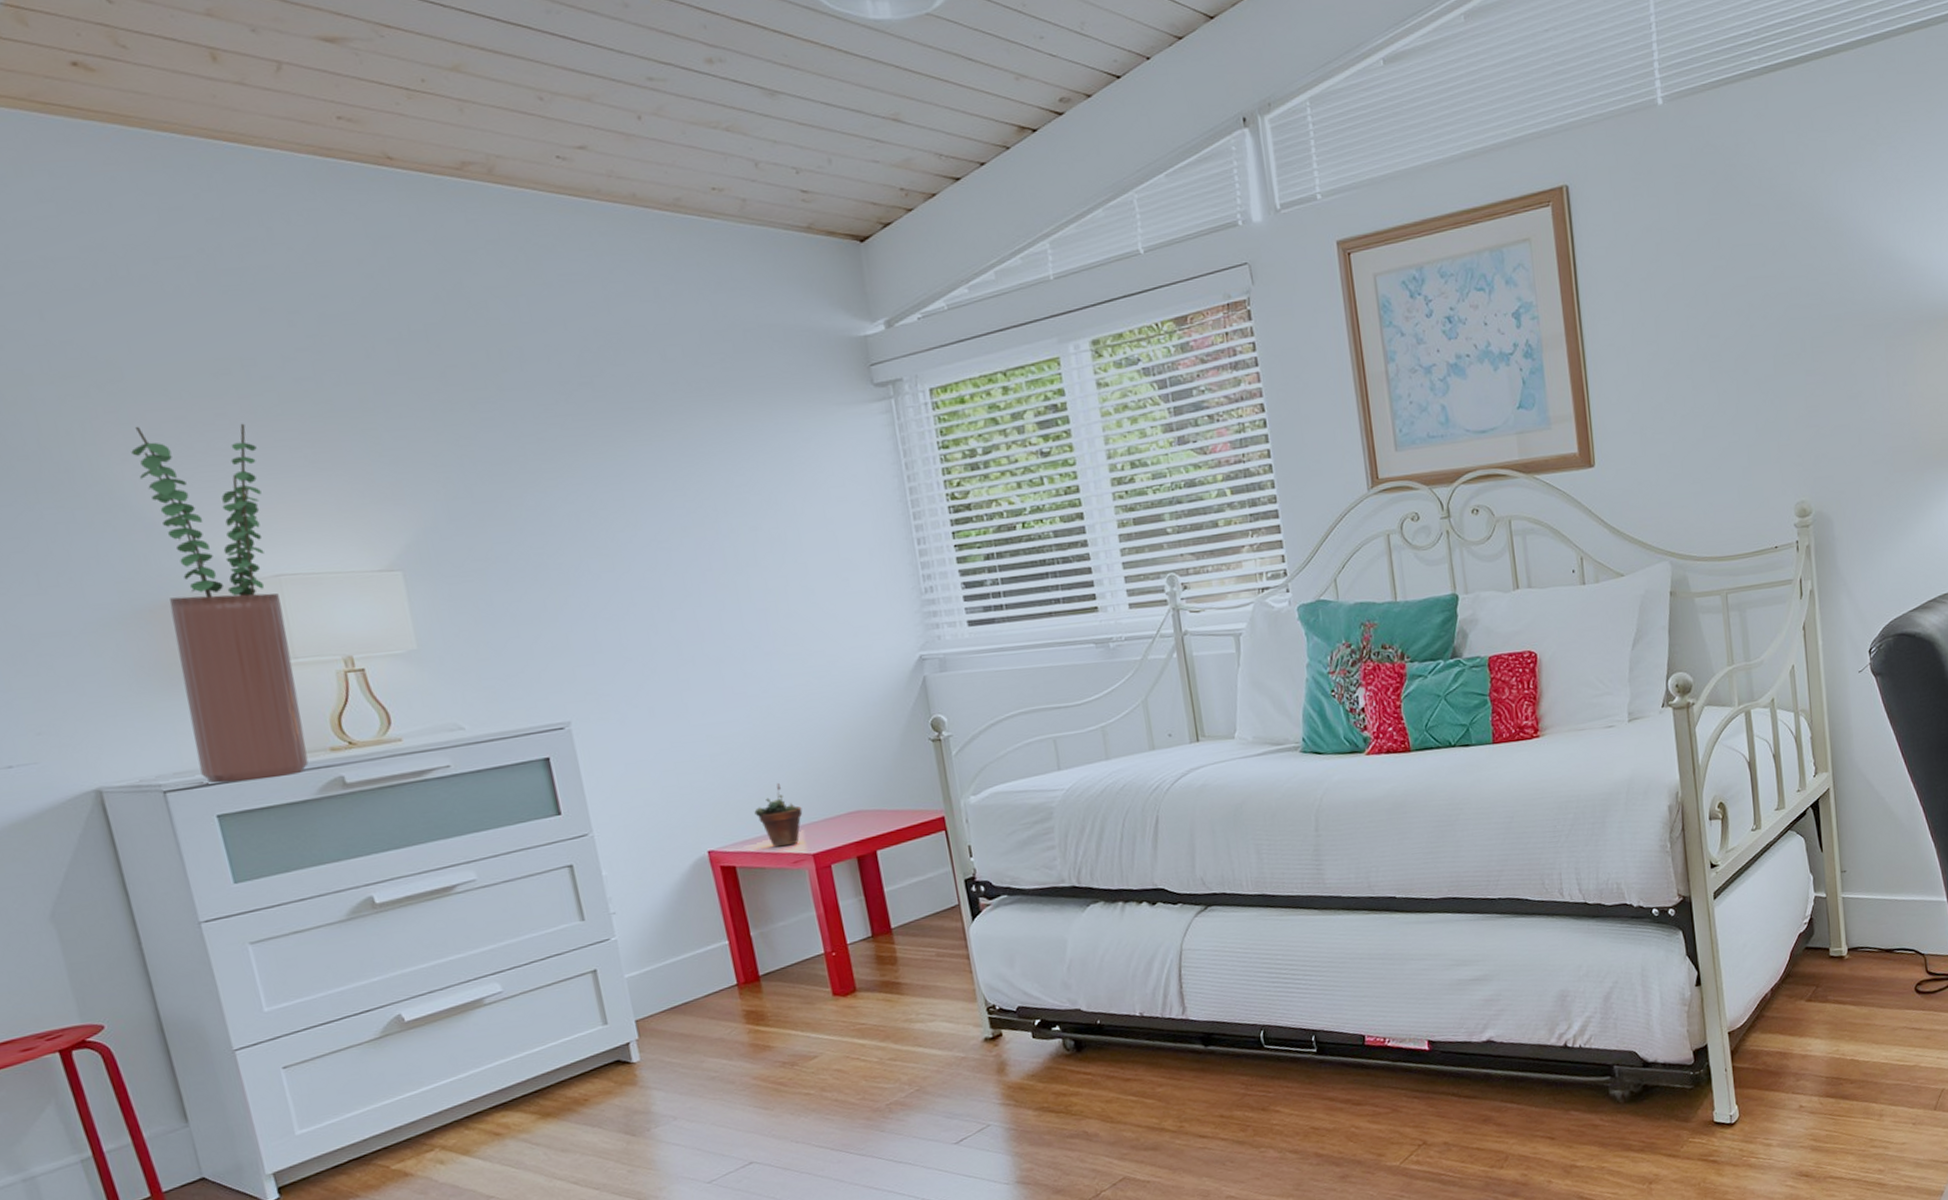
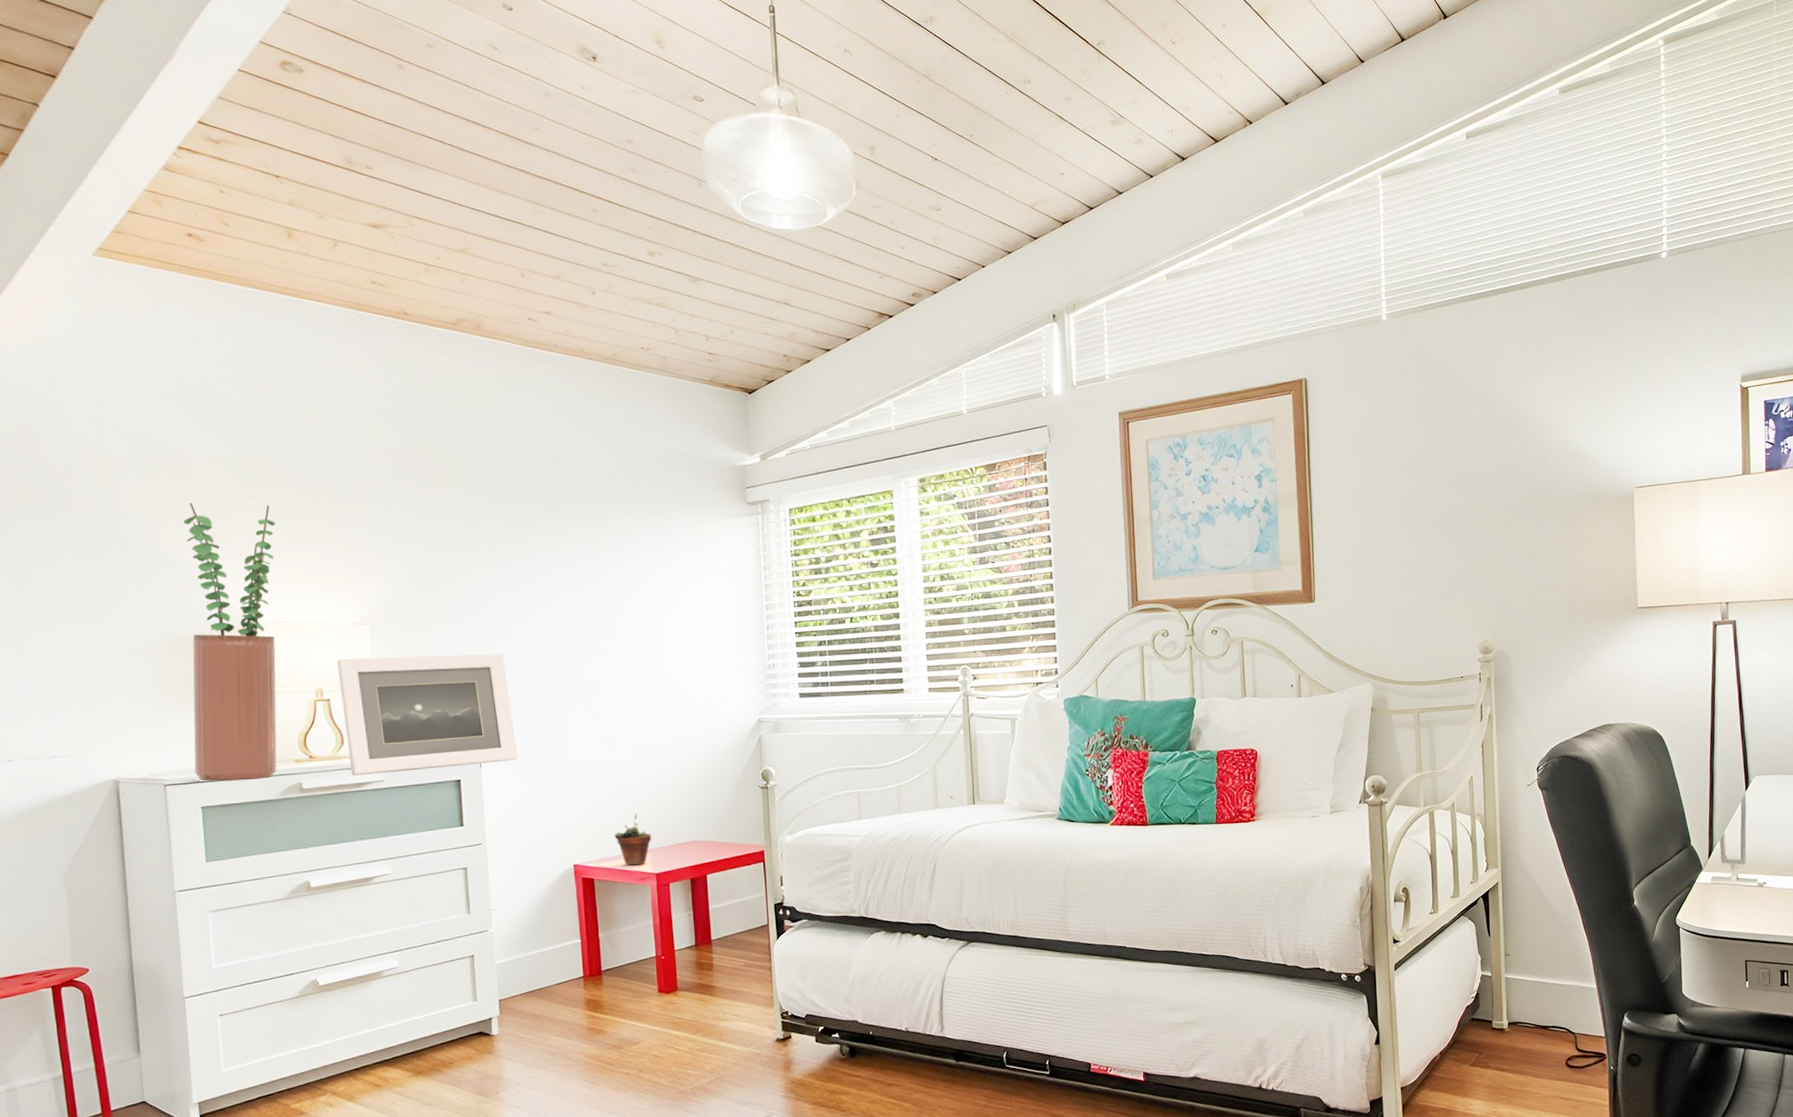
picture frame: none [366,596,620,763] -> present [337,653,518,776]

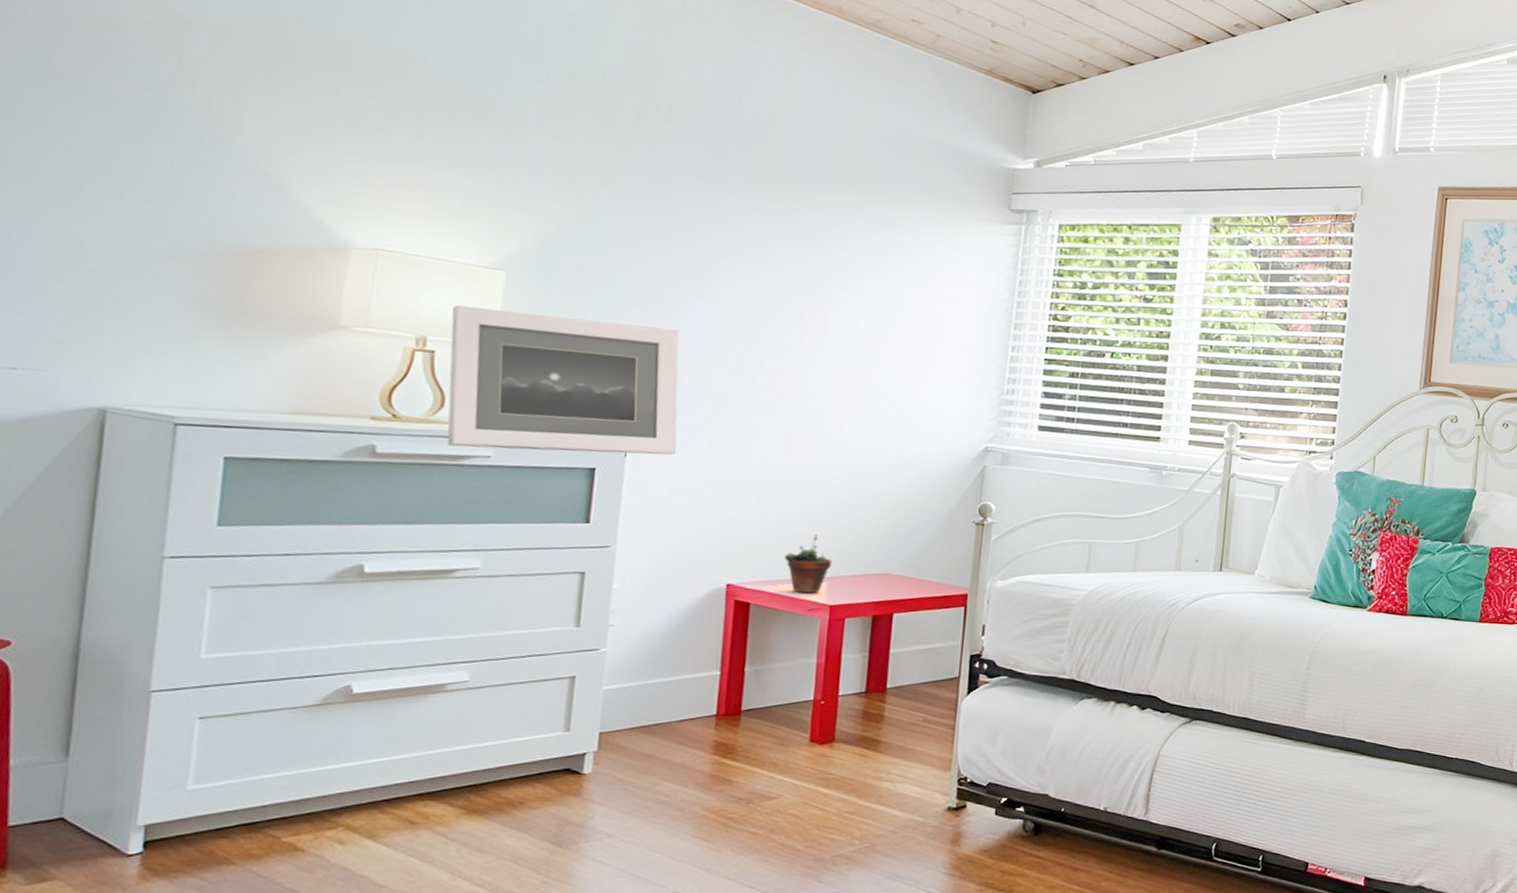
vase: present [183,502,277,782] -> none [223,88,399,435]

